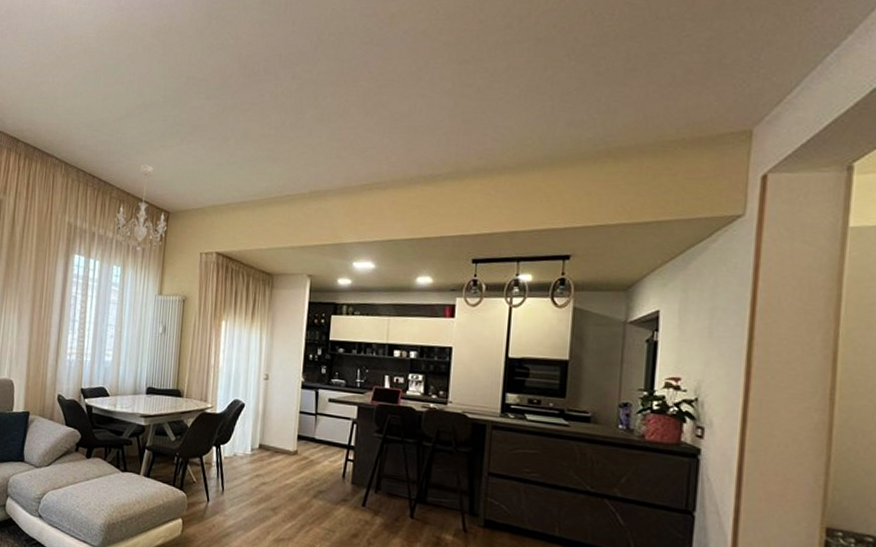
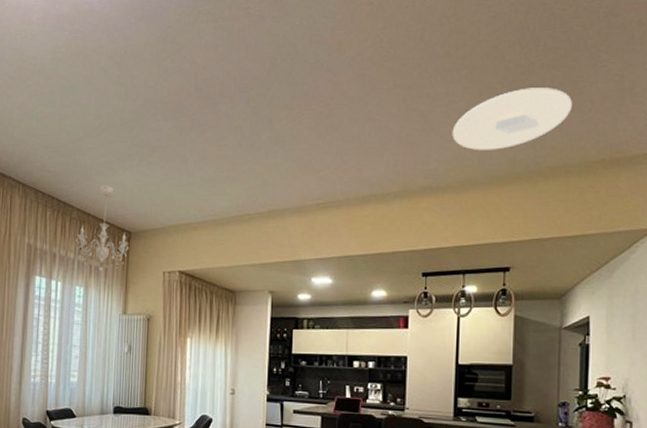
ceiling light: none [511,60,649,128] -> present [452,88,572,150]

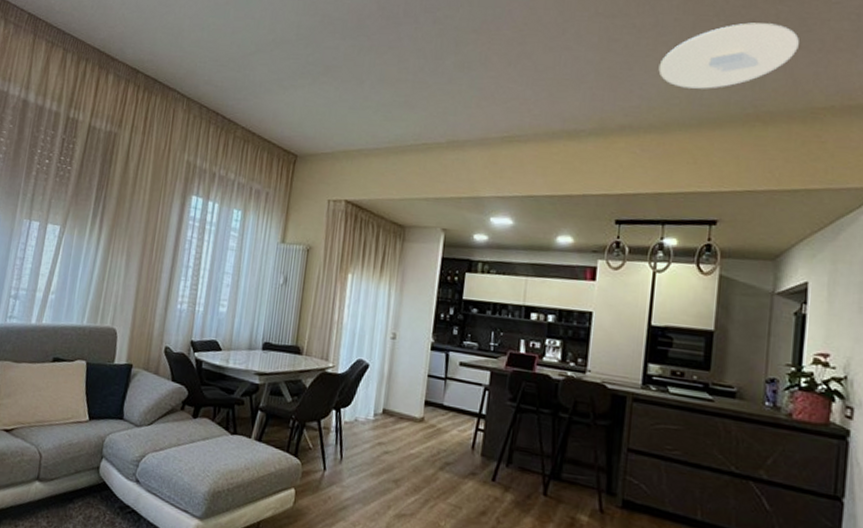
chandelier: present [76,186,130,271] -> none [238,104,294,195]

